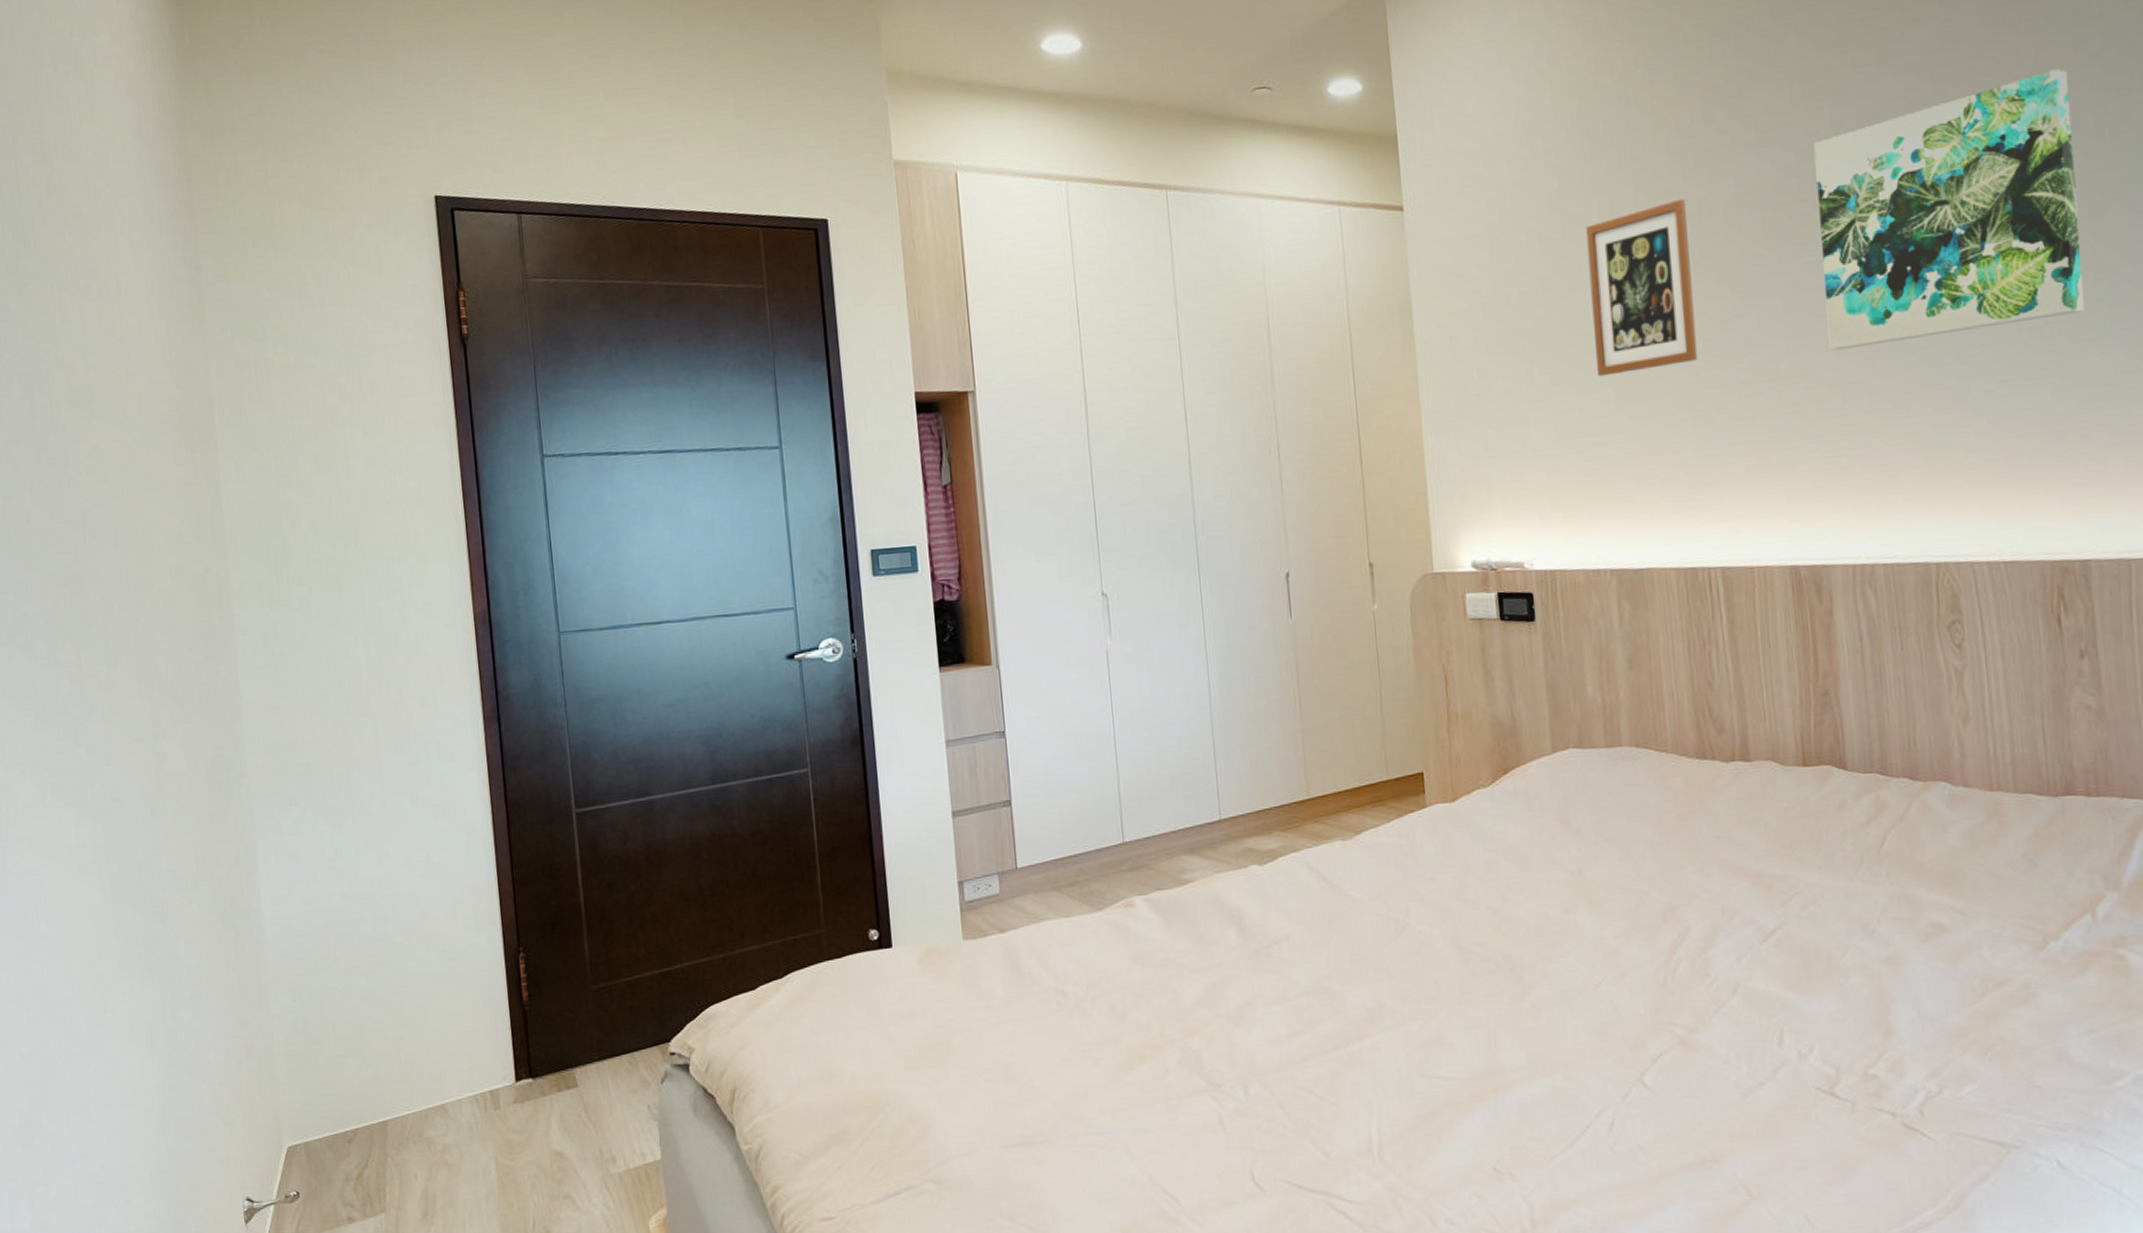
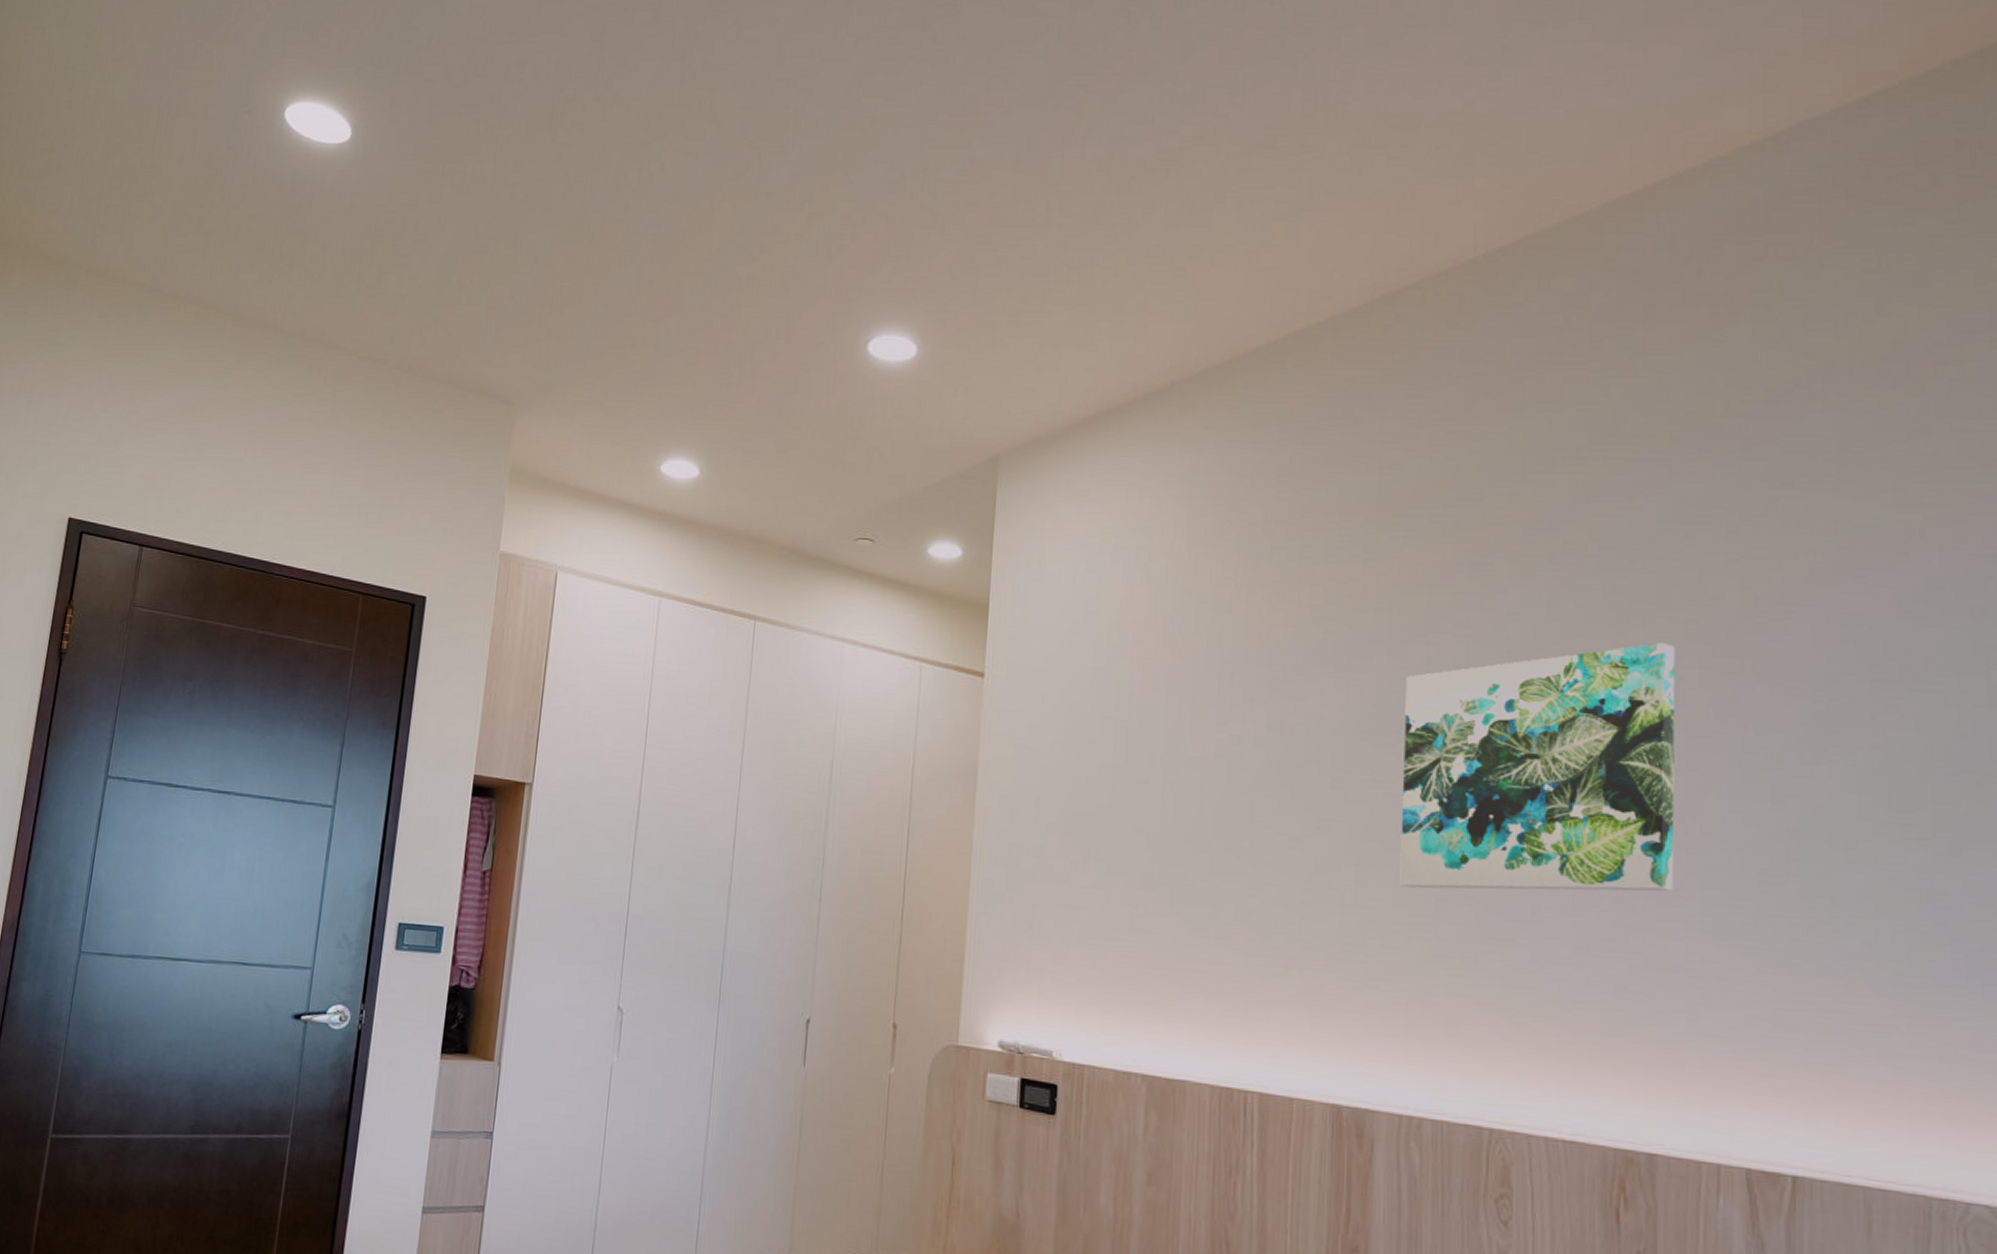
picture frame: present [1585,198,1698,377] -> none [1156,710,1269,875]

